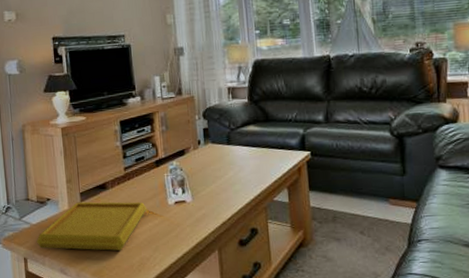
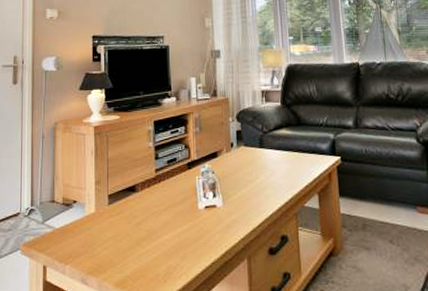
serving tray: present [37,201,146,251] -> none [59,205,176,259]

